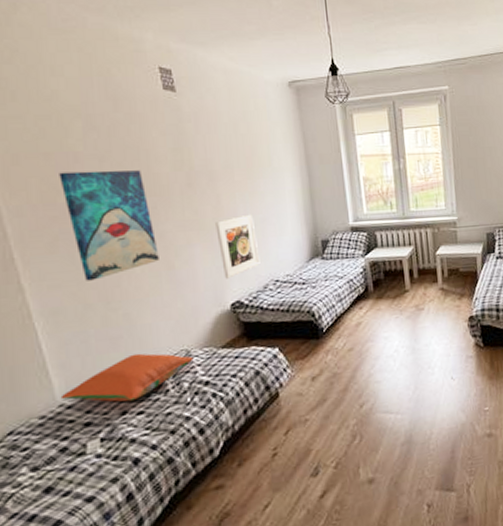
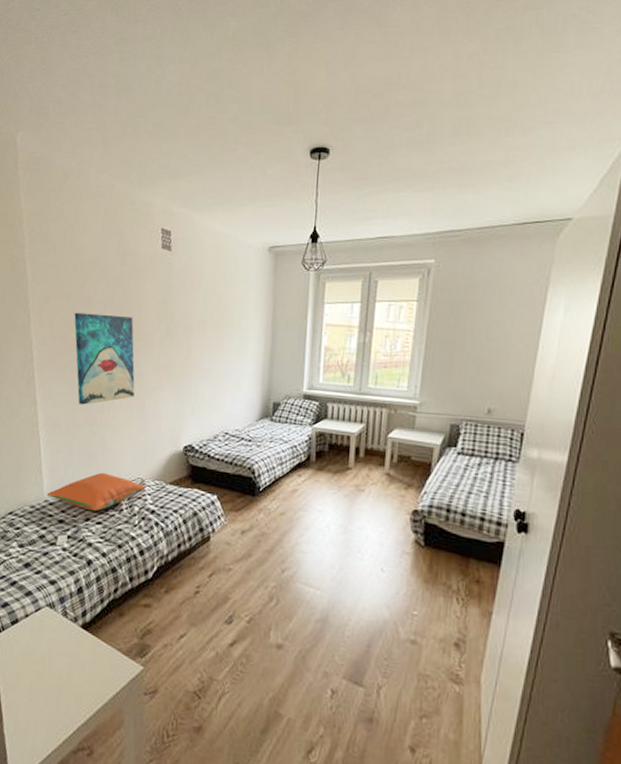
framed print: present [215,215,261,279] -> none [182,368,216,424]

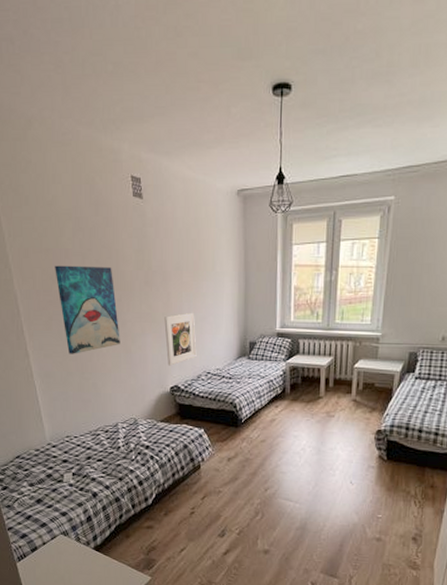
pillow: present [46,472,146,512] -> none [49,415,139,451]
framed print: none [182,368,216,424] -> present [164,313,197,366]

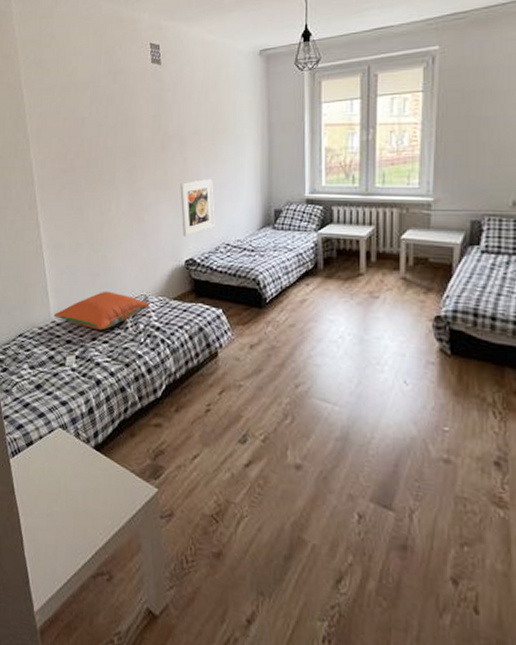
pillow: none [49,415,139,451] -> present [53,291,150,331]
wall art: present [55,265,120,354] -> none [70,133,133,224]

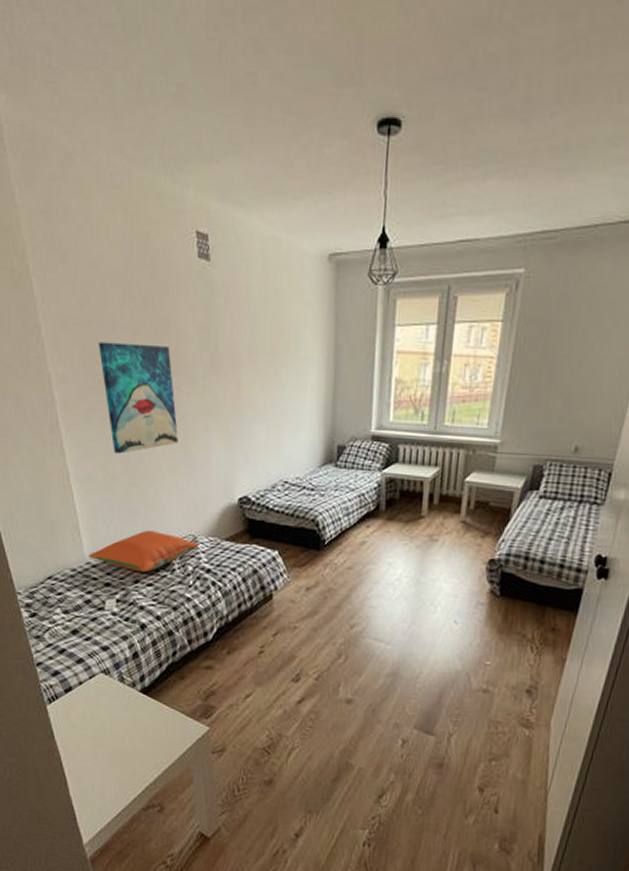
wall art: none [70,133,133,224] -> present [98,342,178,454]
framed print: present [180,179,215,237] -> none [233,407,272,472]

